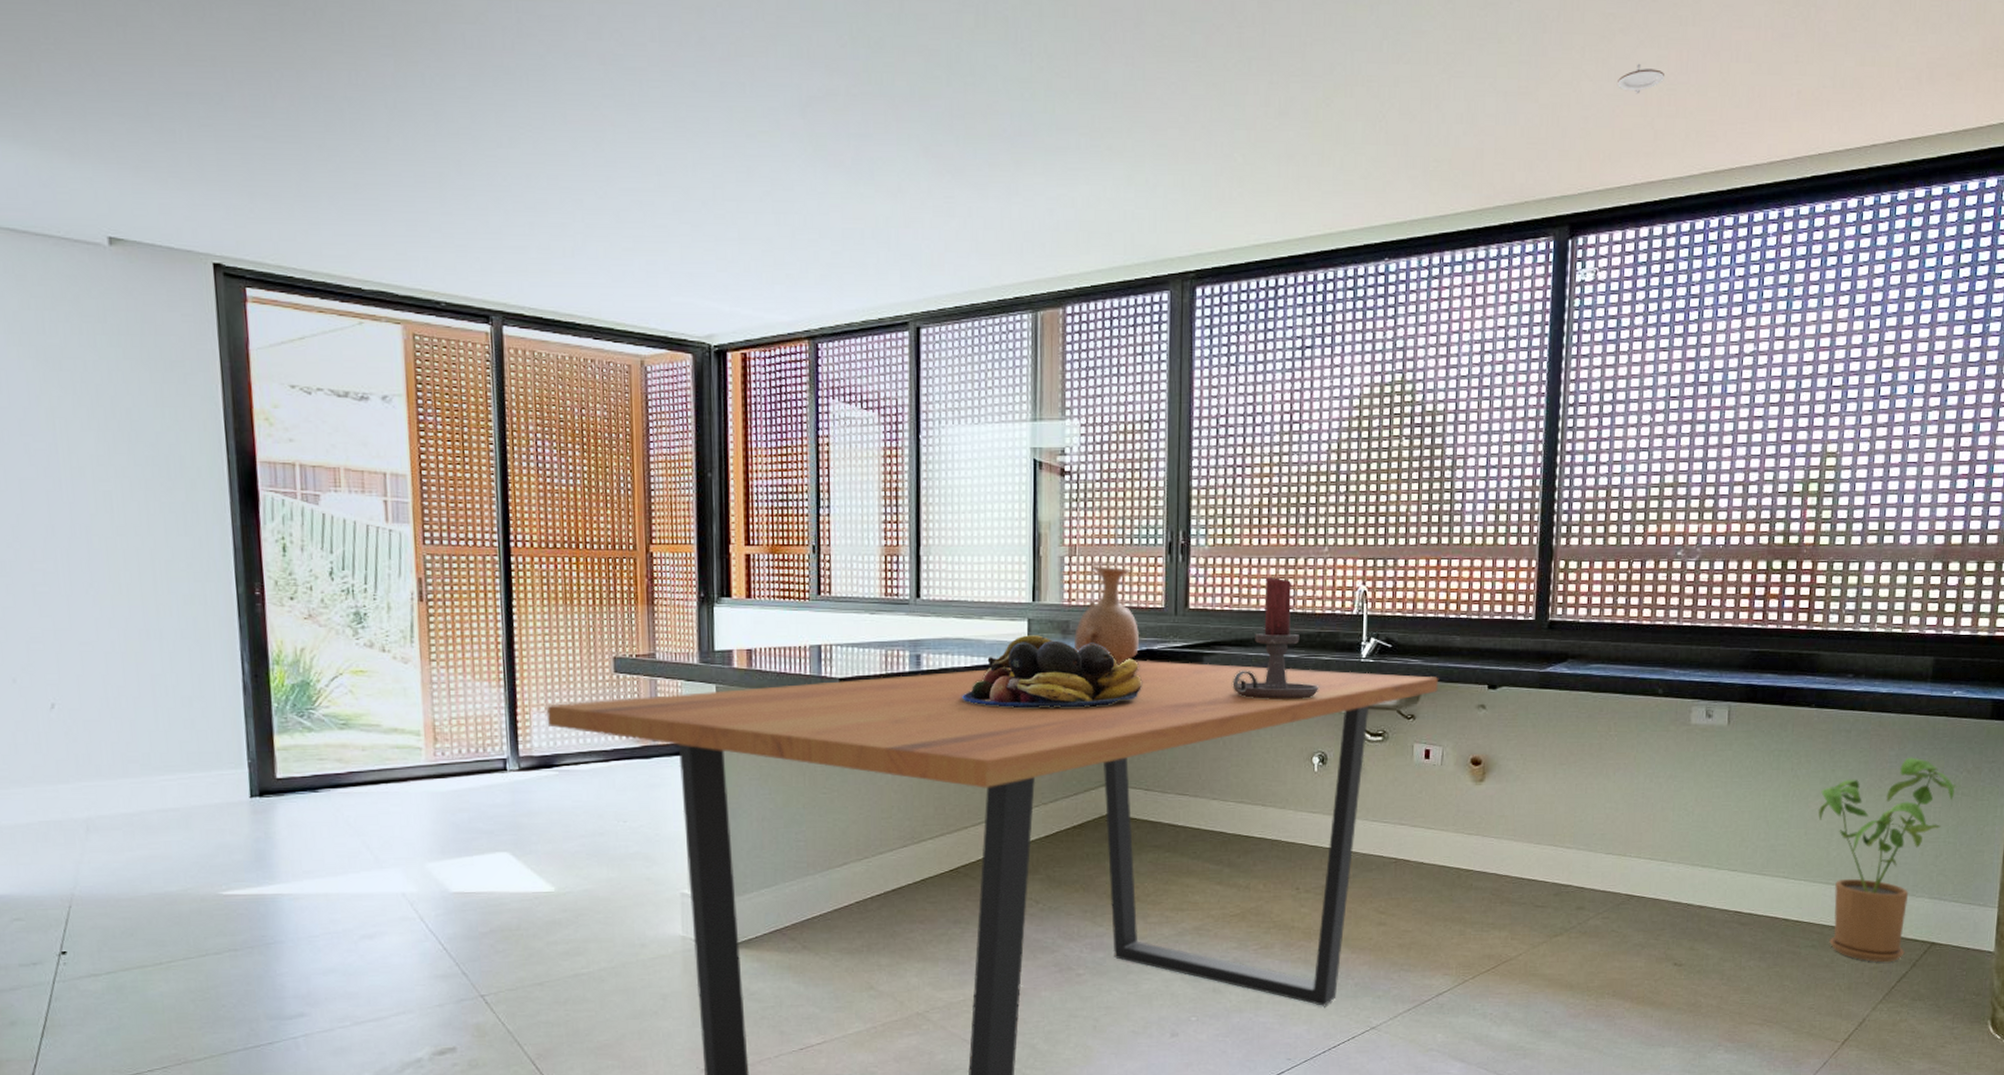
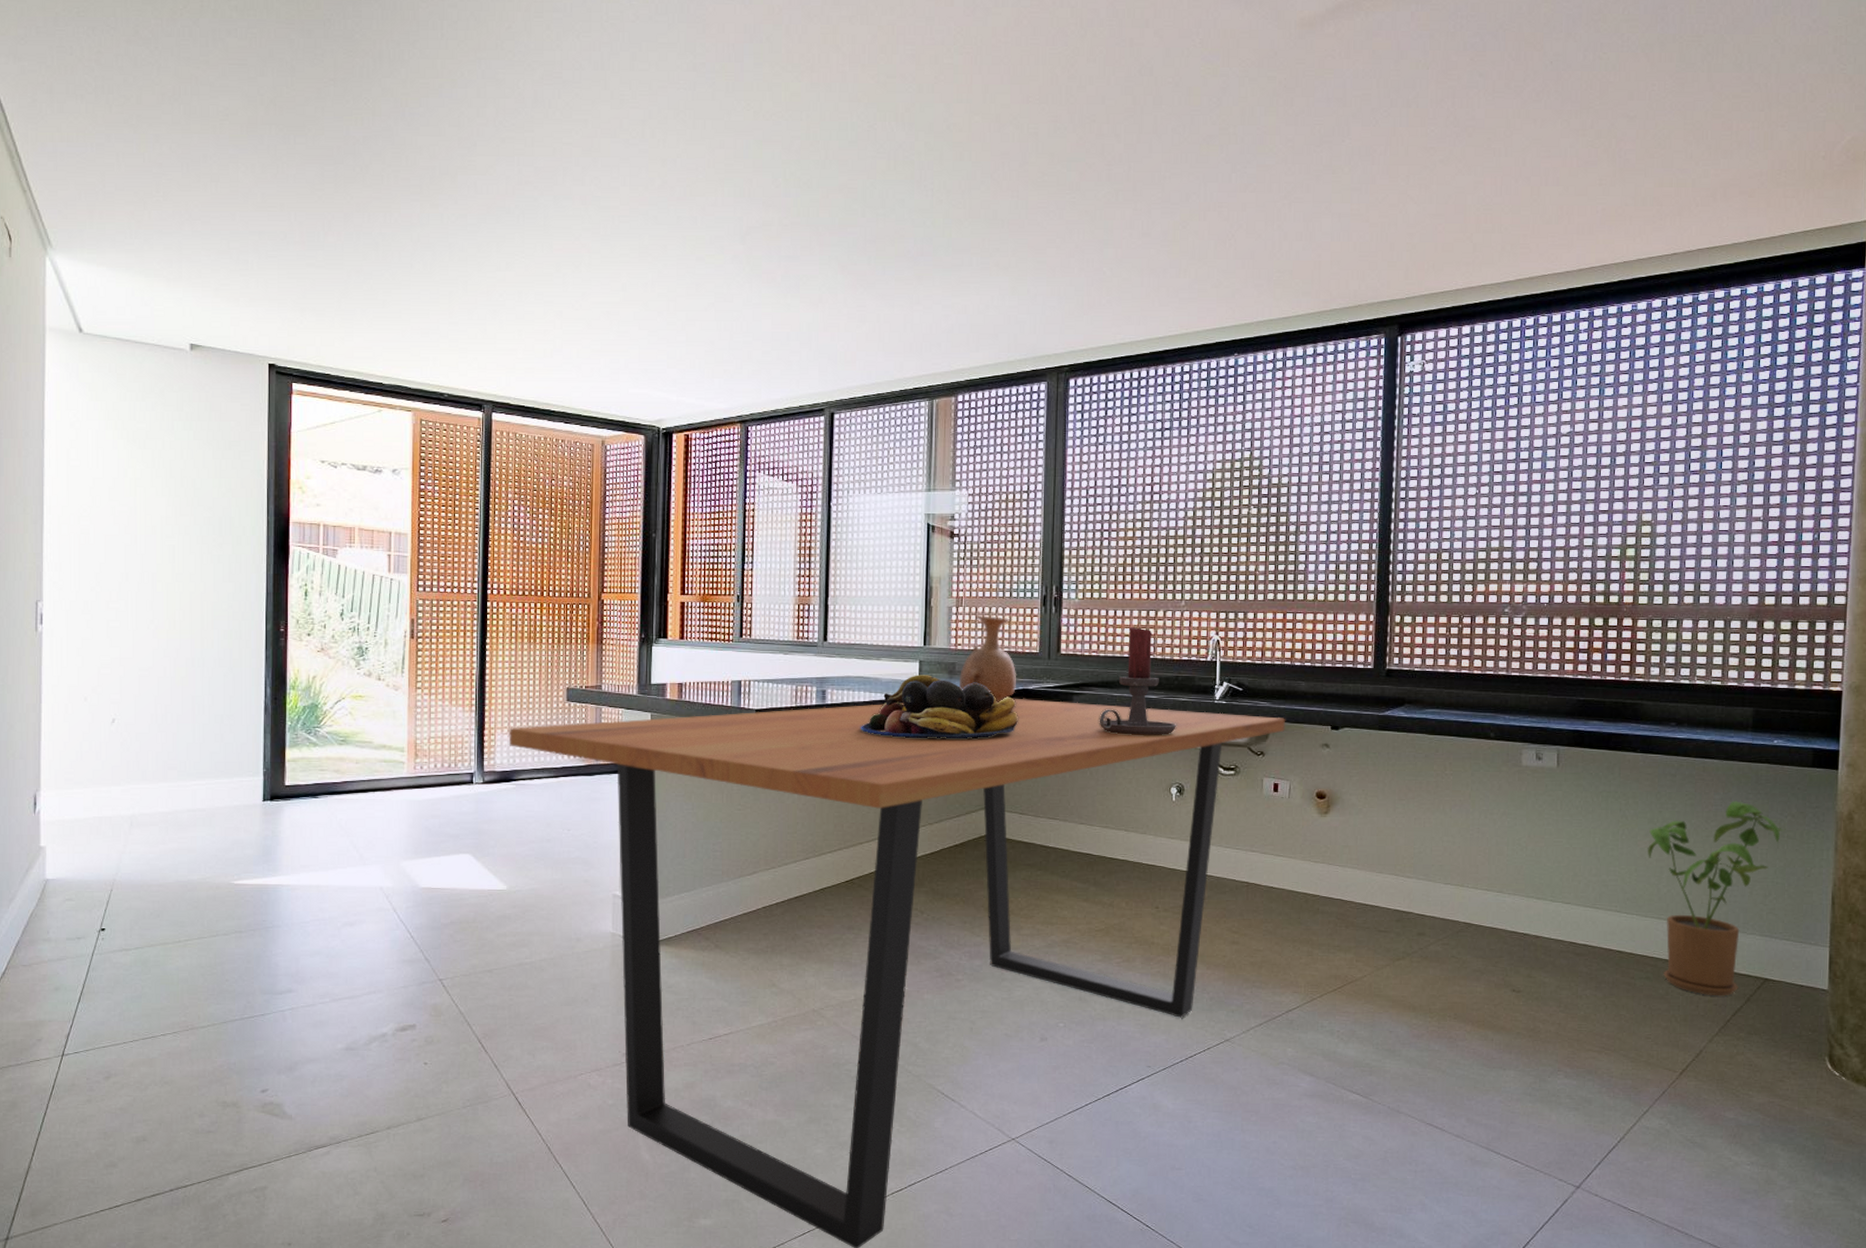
recessed light: present [1616,63,1665,94] -> none [1438,188,1482,214]

